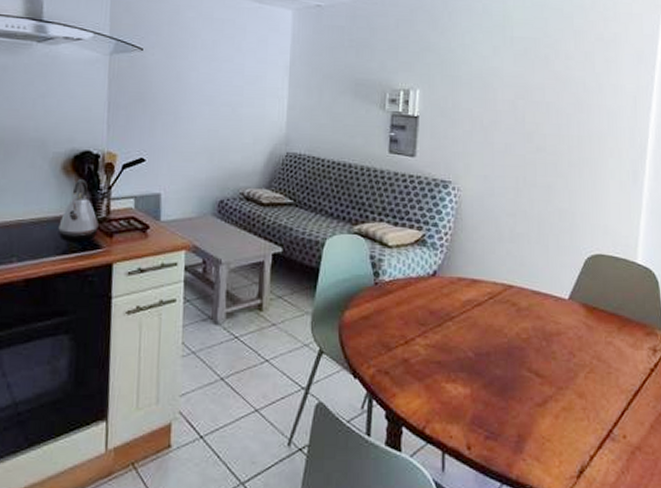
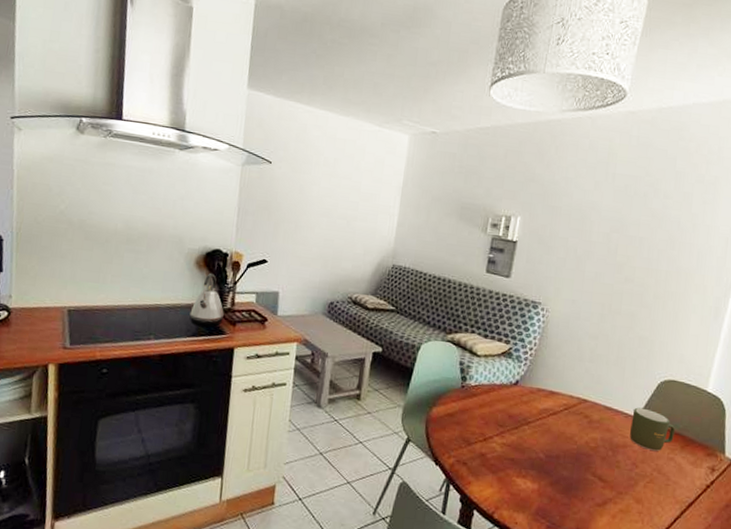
mug: none [562,288,609,337] -> present [630,407,675,452]

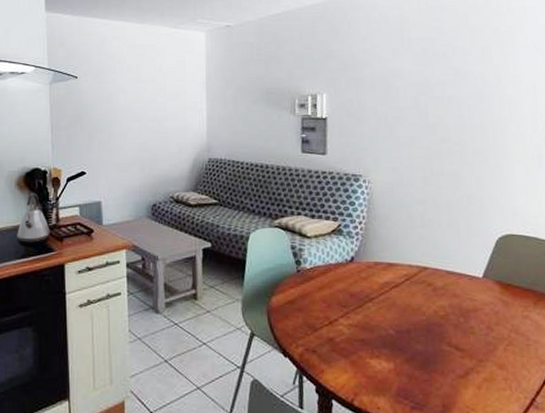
mug: present [630,407,675,452] -> none [476,267,524,312]

